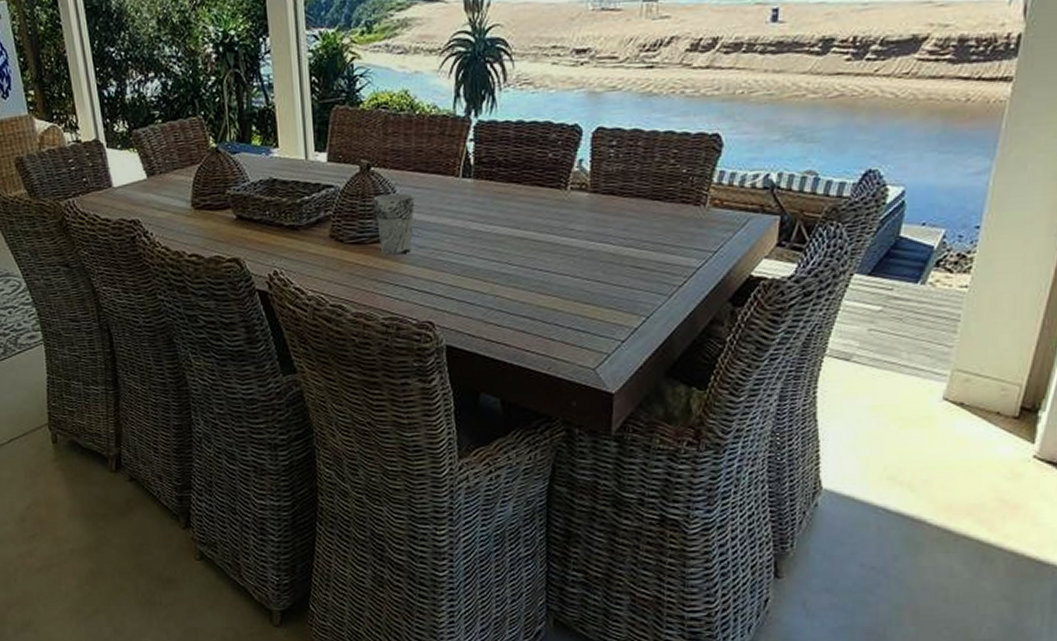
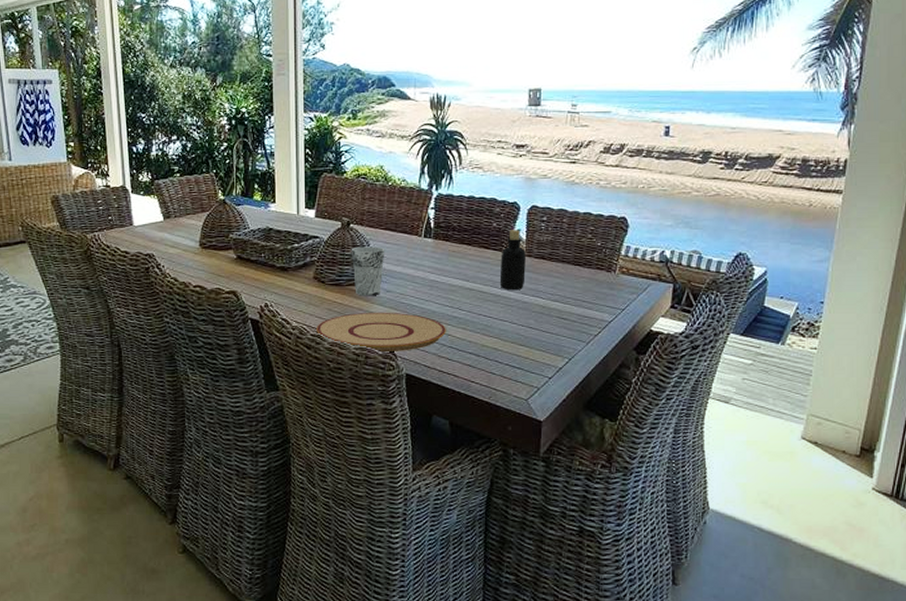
plate: none [336,272,493,322] -> present [316,312,446,353]
bottle: none [558,160,591,237] -> present [499,230,526,291]

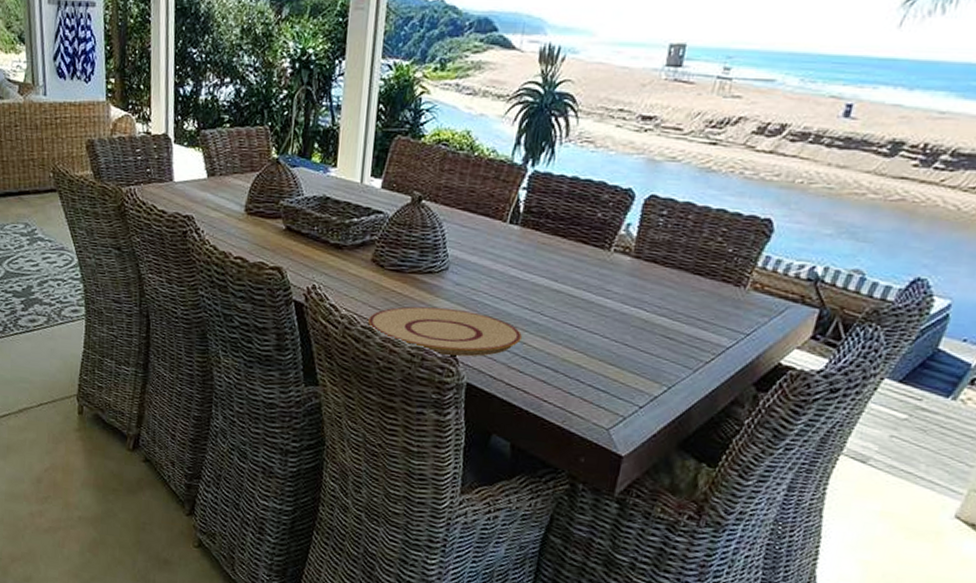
cup: present [351,246,385,296] -> none [418,228,461,289]
bottle: present [499,230,526,291] -> none [595,223,634,299]

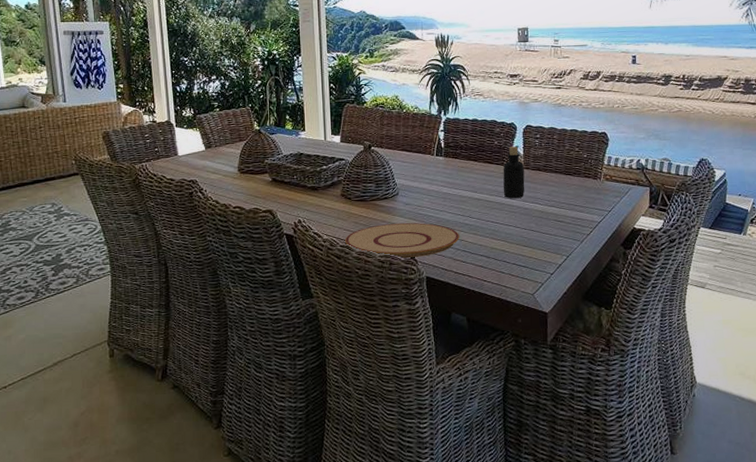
bottle: none [595,223,634,299] -> present [503,146,525,199]

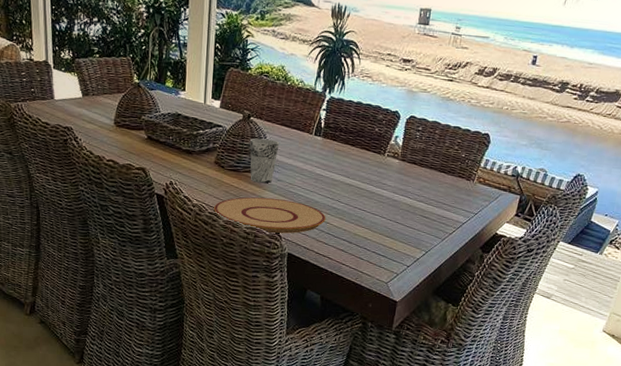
cup: none [373,165,403,210] -> present [249,138,280,184]
bottle: present [503,146,525,199] -> none [375,136,401,190]

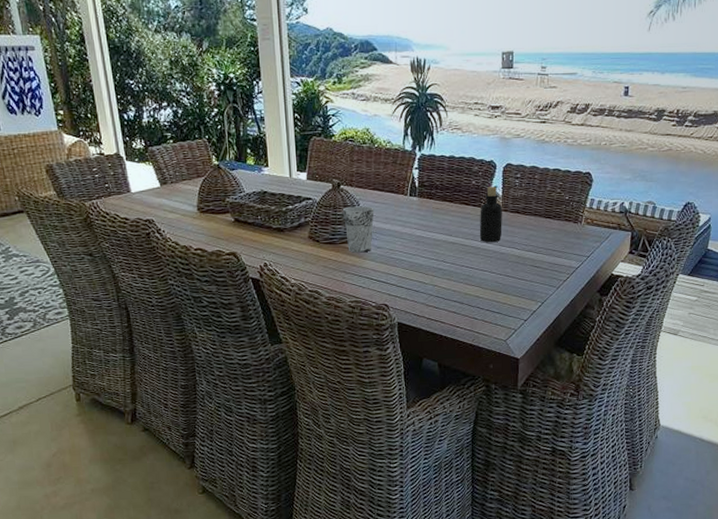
plate: present [214,197,326,234] -> none [314,266,433,304]
bottle: none [375,136,401,190] -> present [479,187,502,243]

